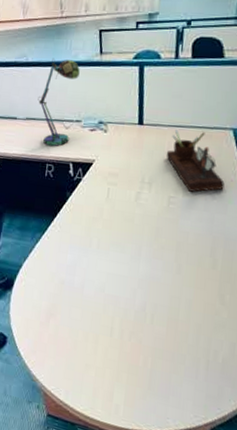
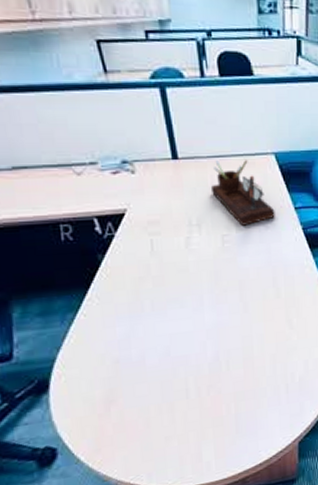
desk lamp: present [38,58,80,147] -> none [24,79,86,202]

